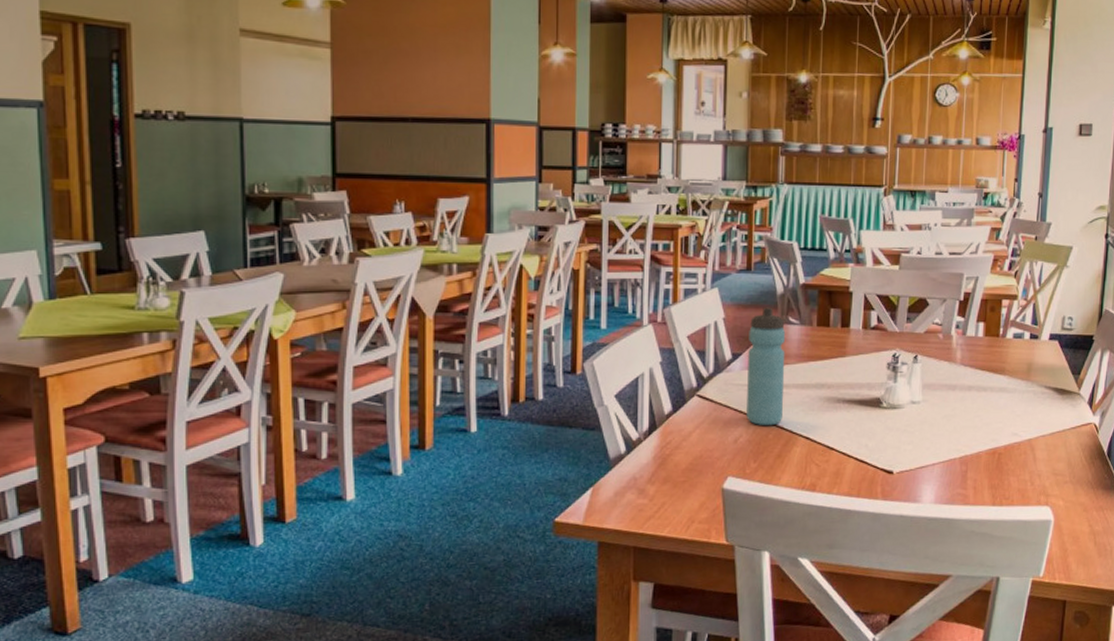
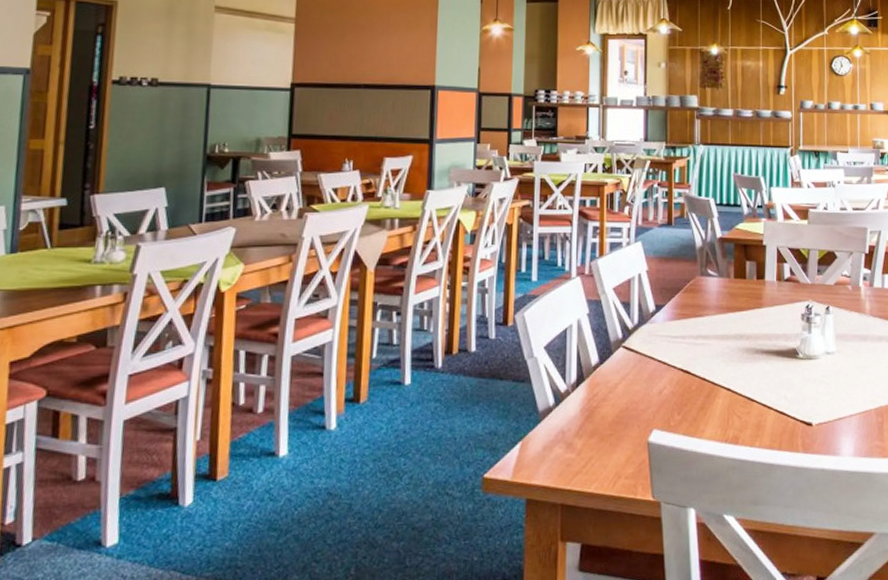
water bottle: present [746,307,786,425] -> none [670,260,705,377]

